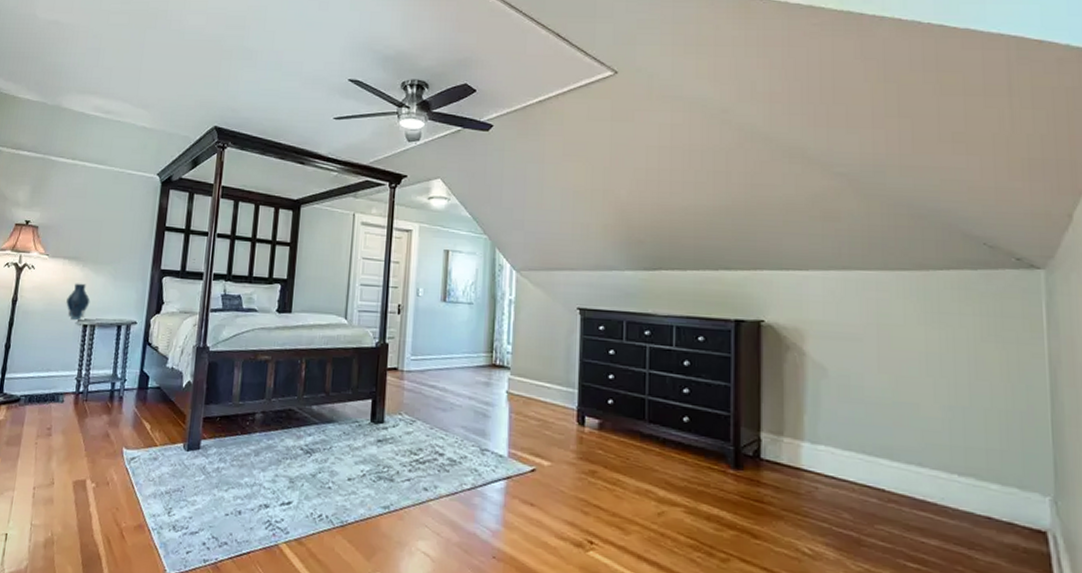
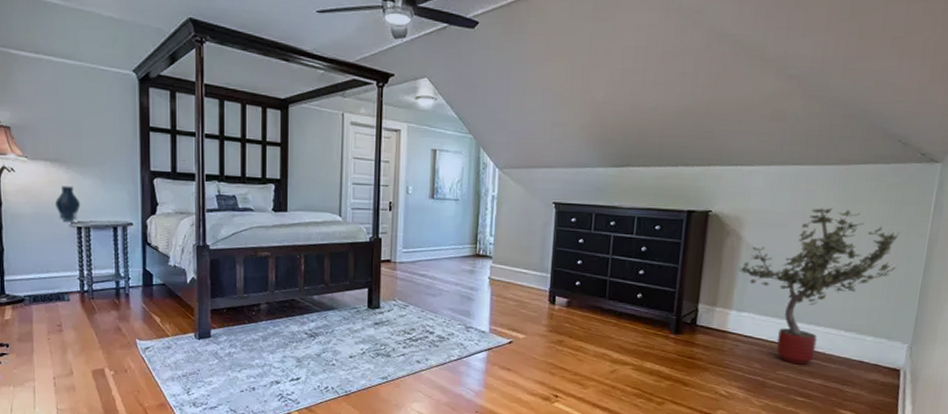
potted tree: none [807,319,1012,518] -> present [739,207,899,365]

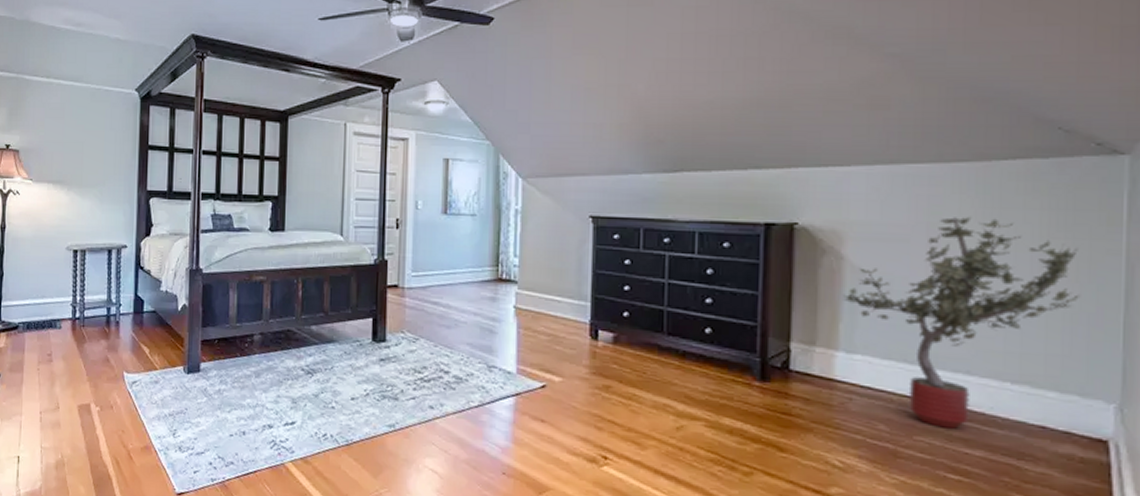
vase: present [55,185,81,223] -> none [54,207,79,246]

